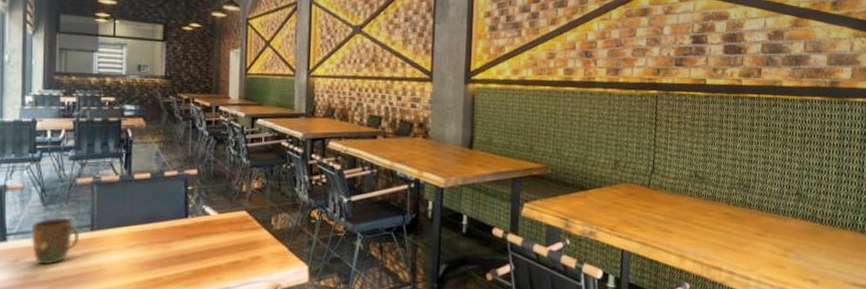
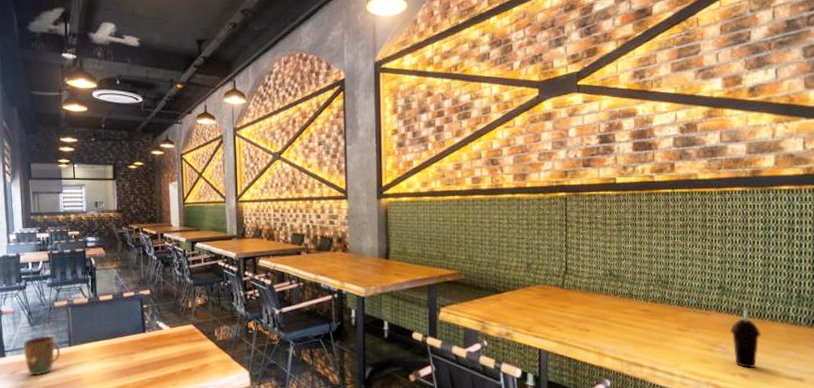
cup: none [804,216,832,275] -> present [730,309,761,369]

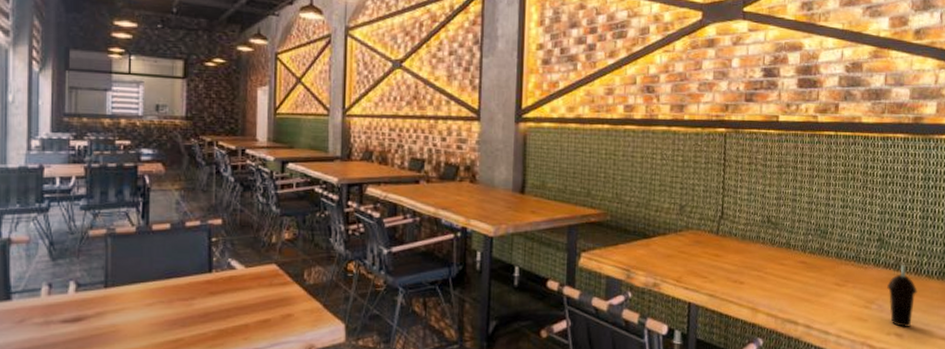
mug: present [23,335,61,376] -> none [38,273,93,326]

